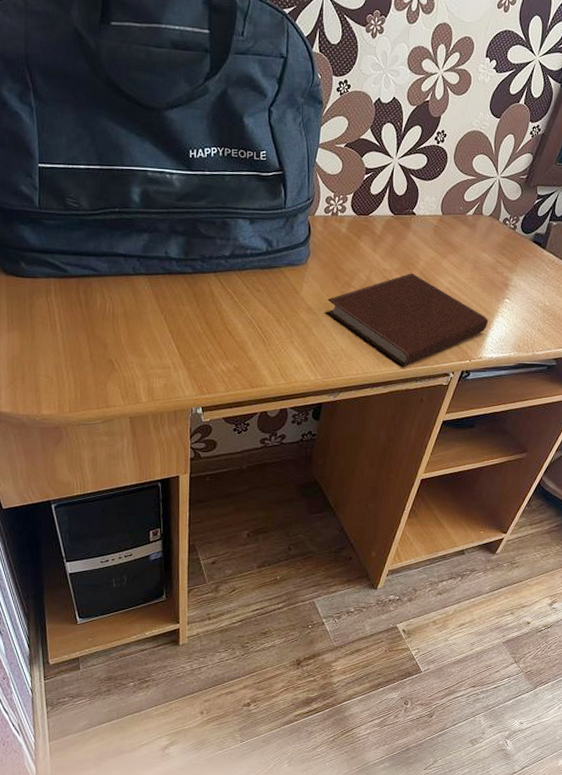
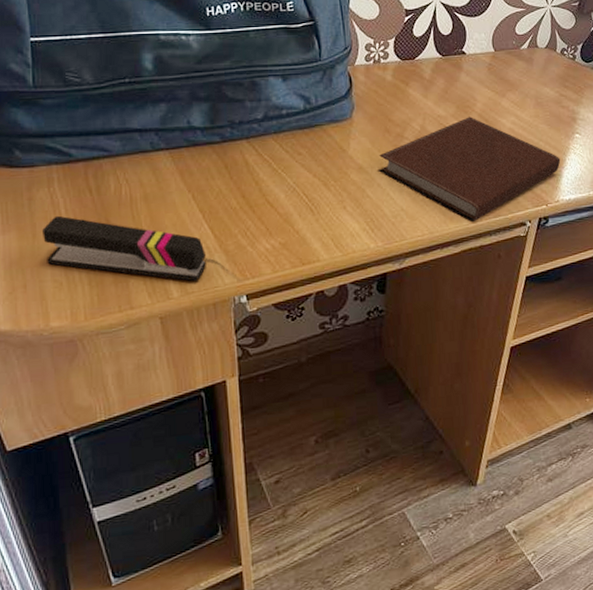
stapler: none [40,322,171,391] -> present [42,215,206,282]

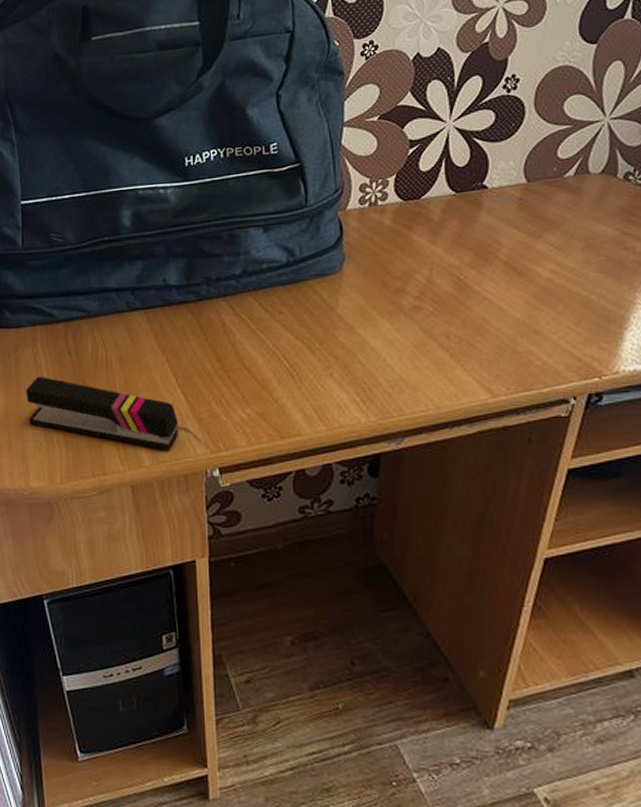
notebook: present [378,117,561,223] -> none [372,265,622,397]

